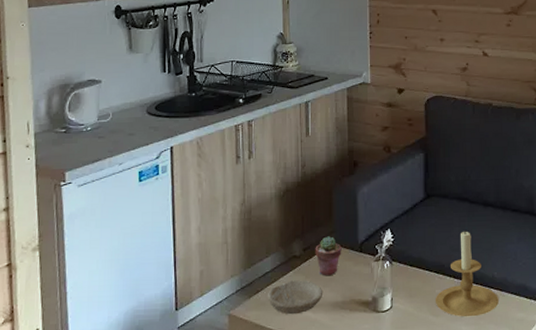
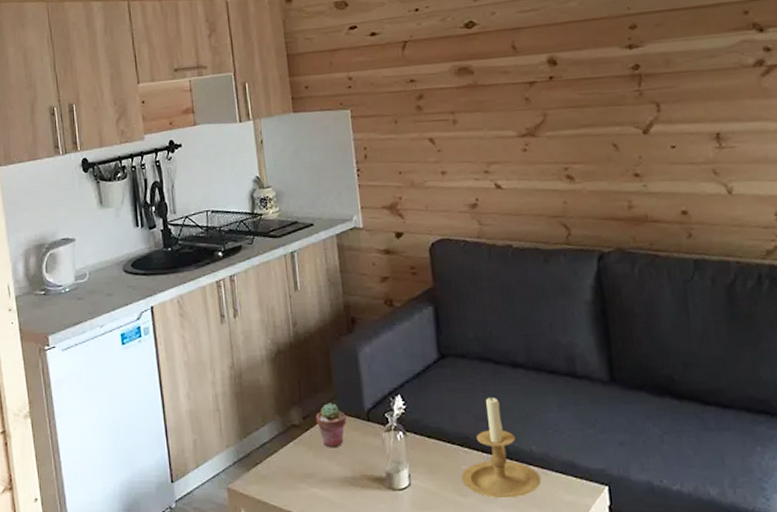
bowl: present [268,280,322,315] -> none [268,452,329,491]

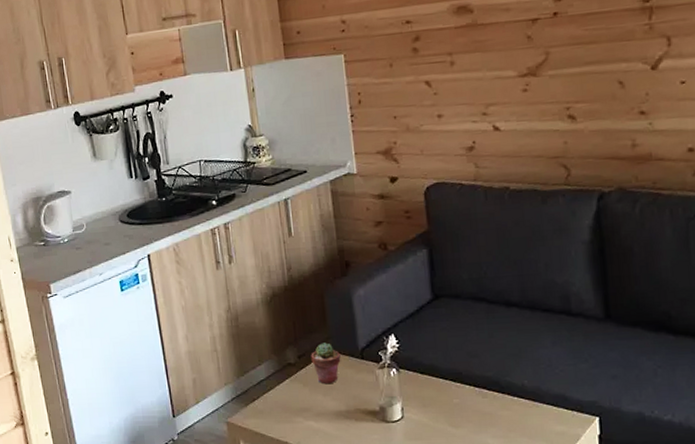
candle holder: present [461,395,541,499] -> none [453,333,532,429]

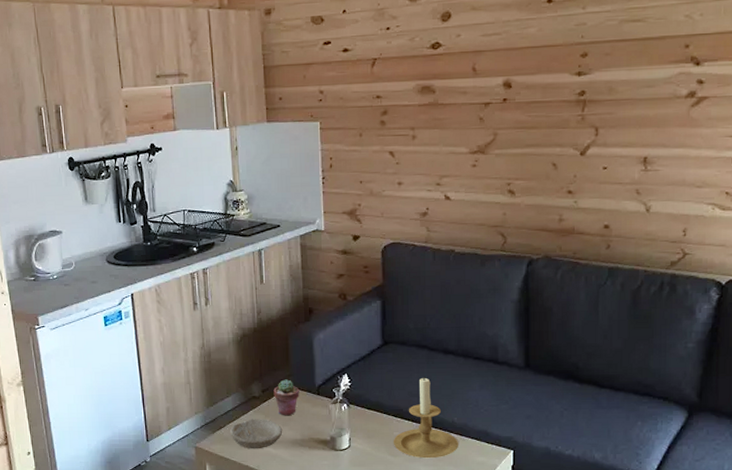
bowl: none [265,388,324,424] -> present [230,419,282,449]
candle holder: none [453,333,532,429] -> present [393,376,458,459]

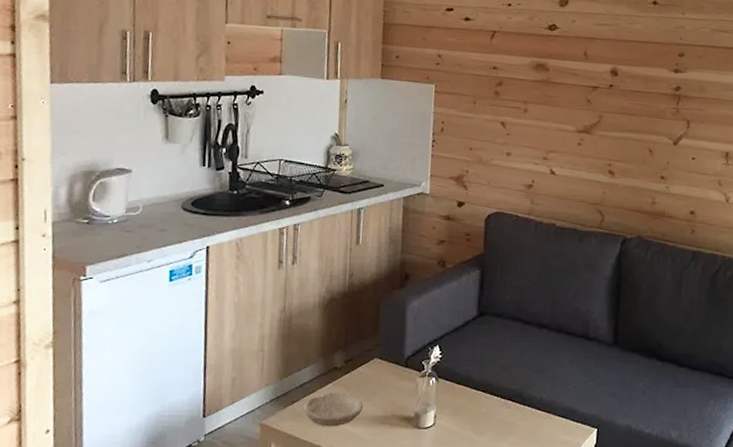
potted succulent: present [273,379,300,415] -> none [357,349,387,389]
candle holder: present [393,376,458,459] -> none [479,350,545,437]

